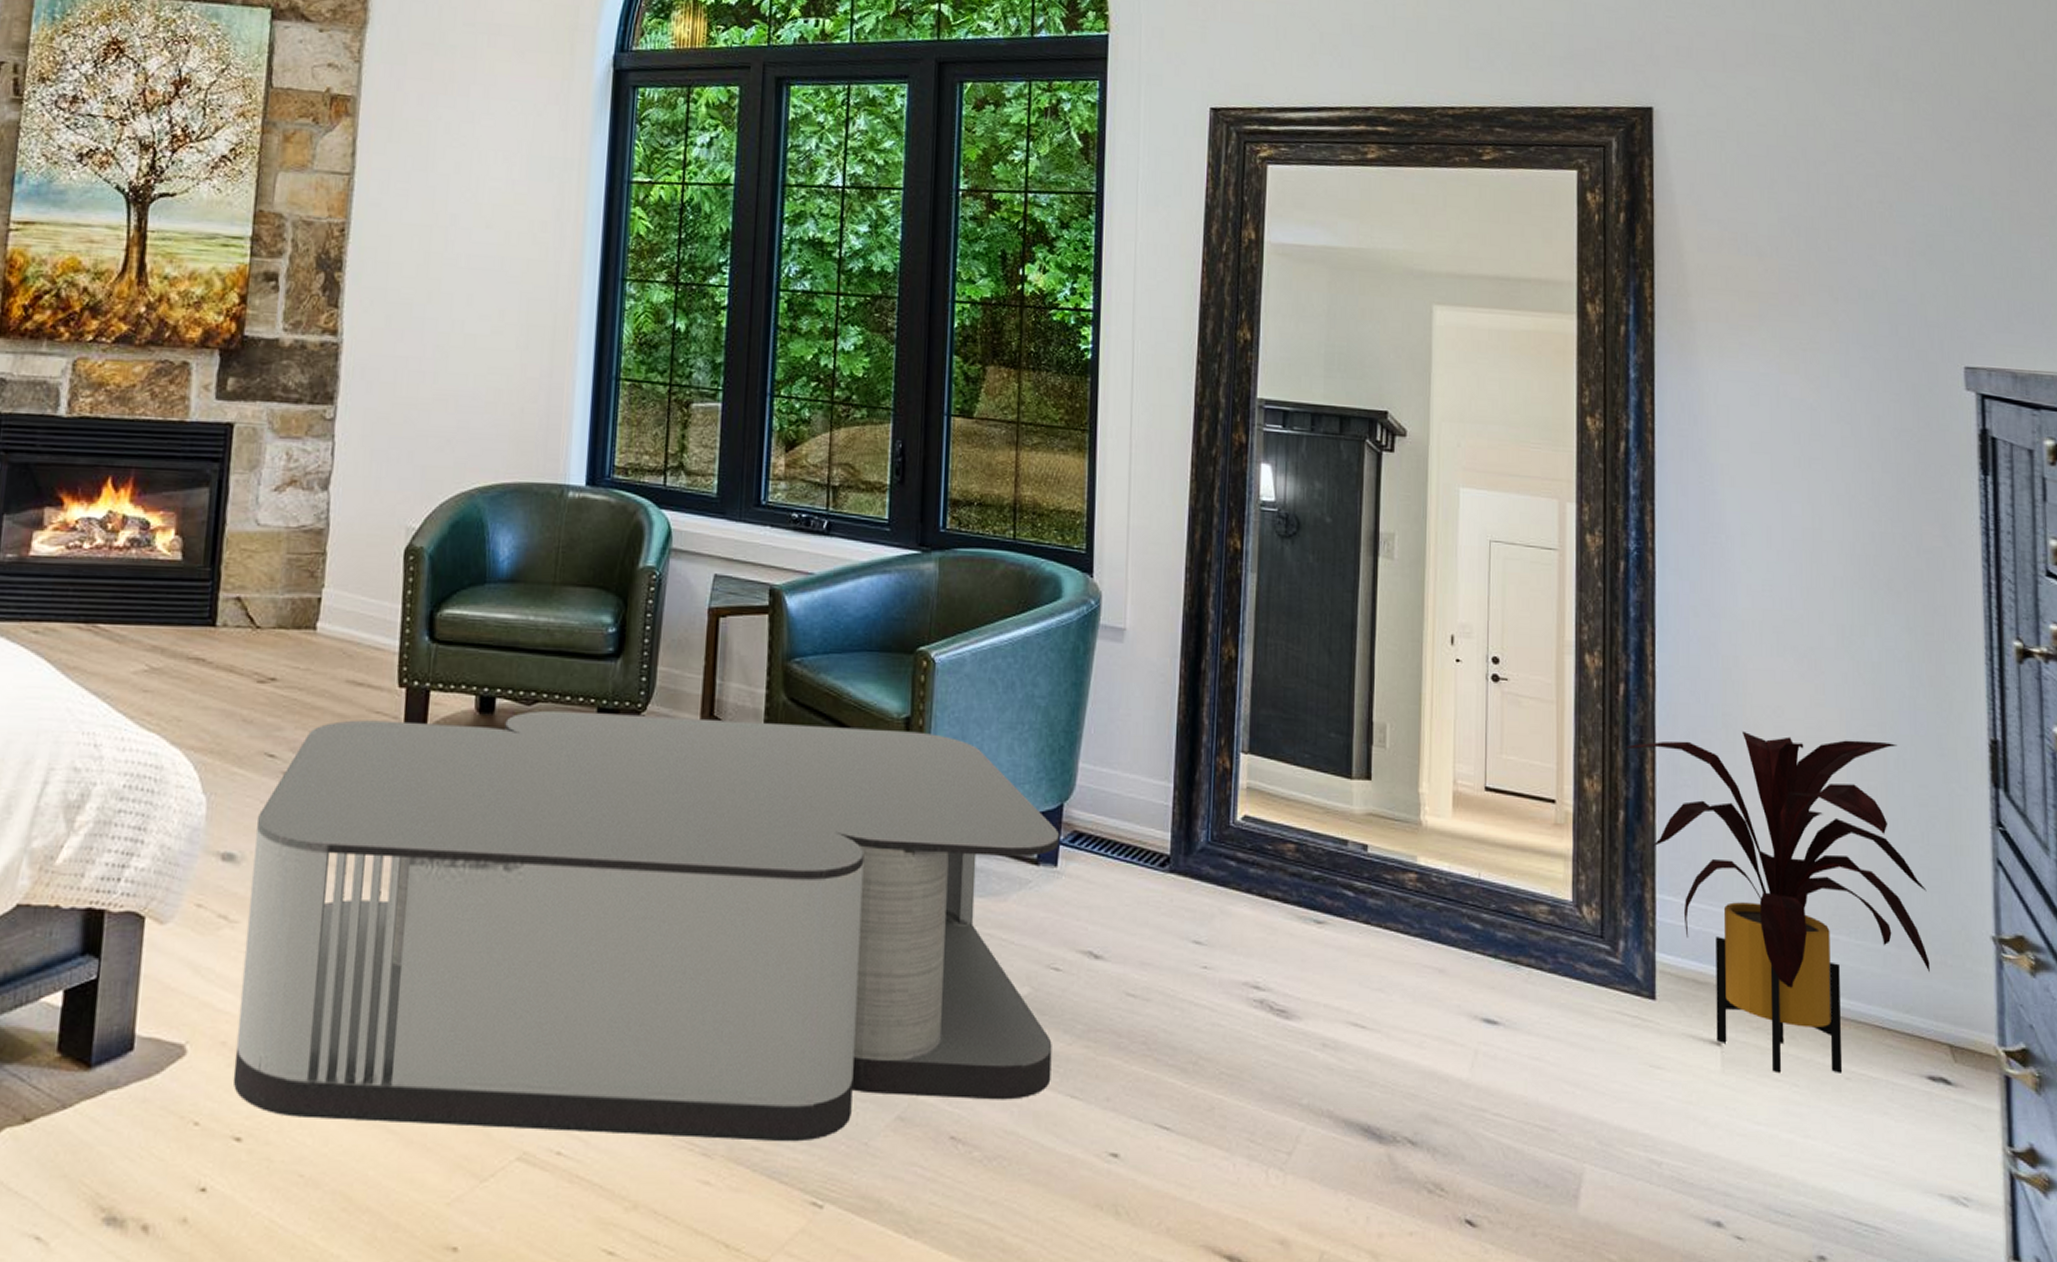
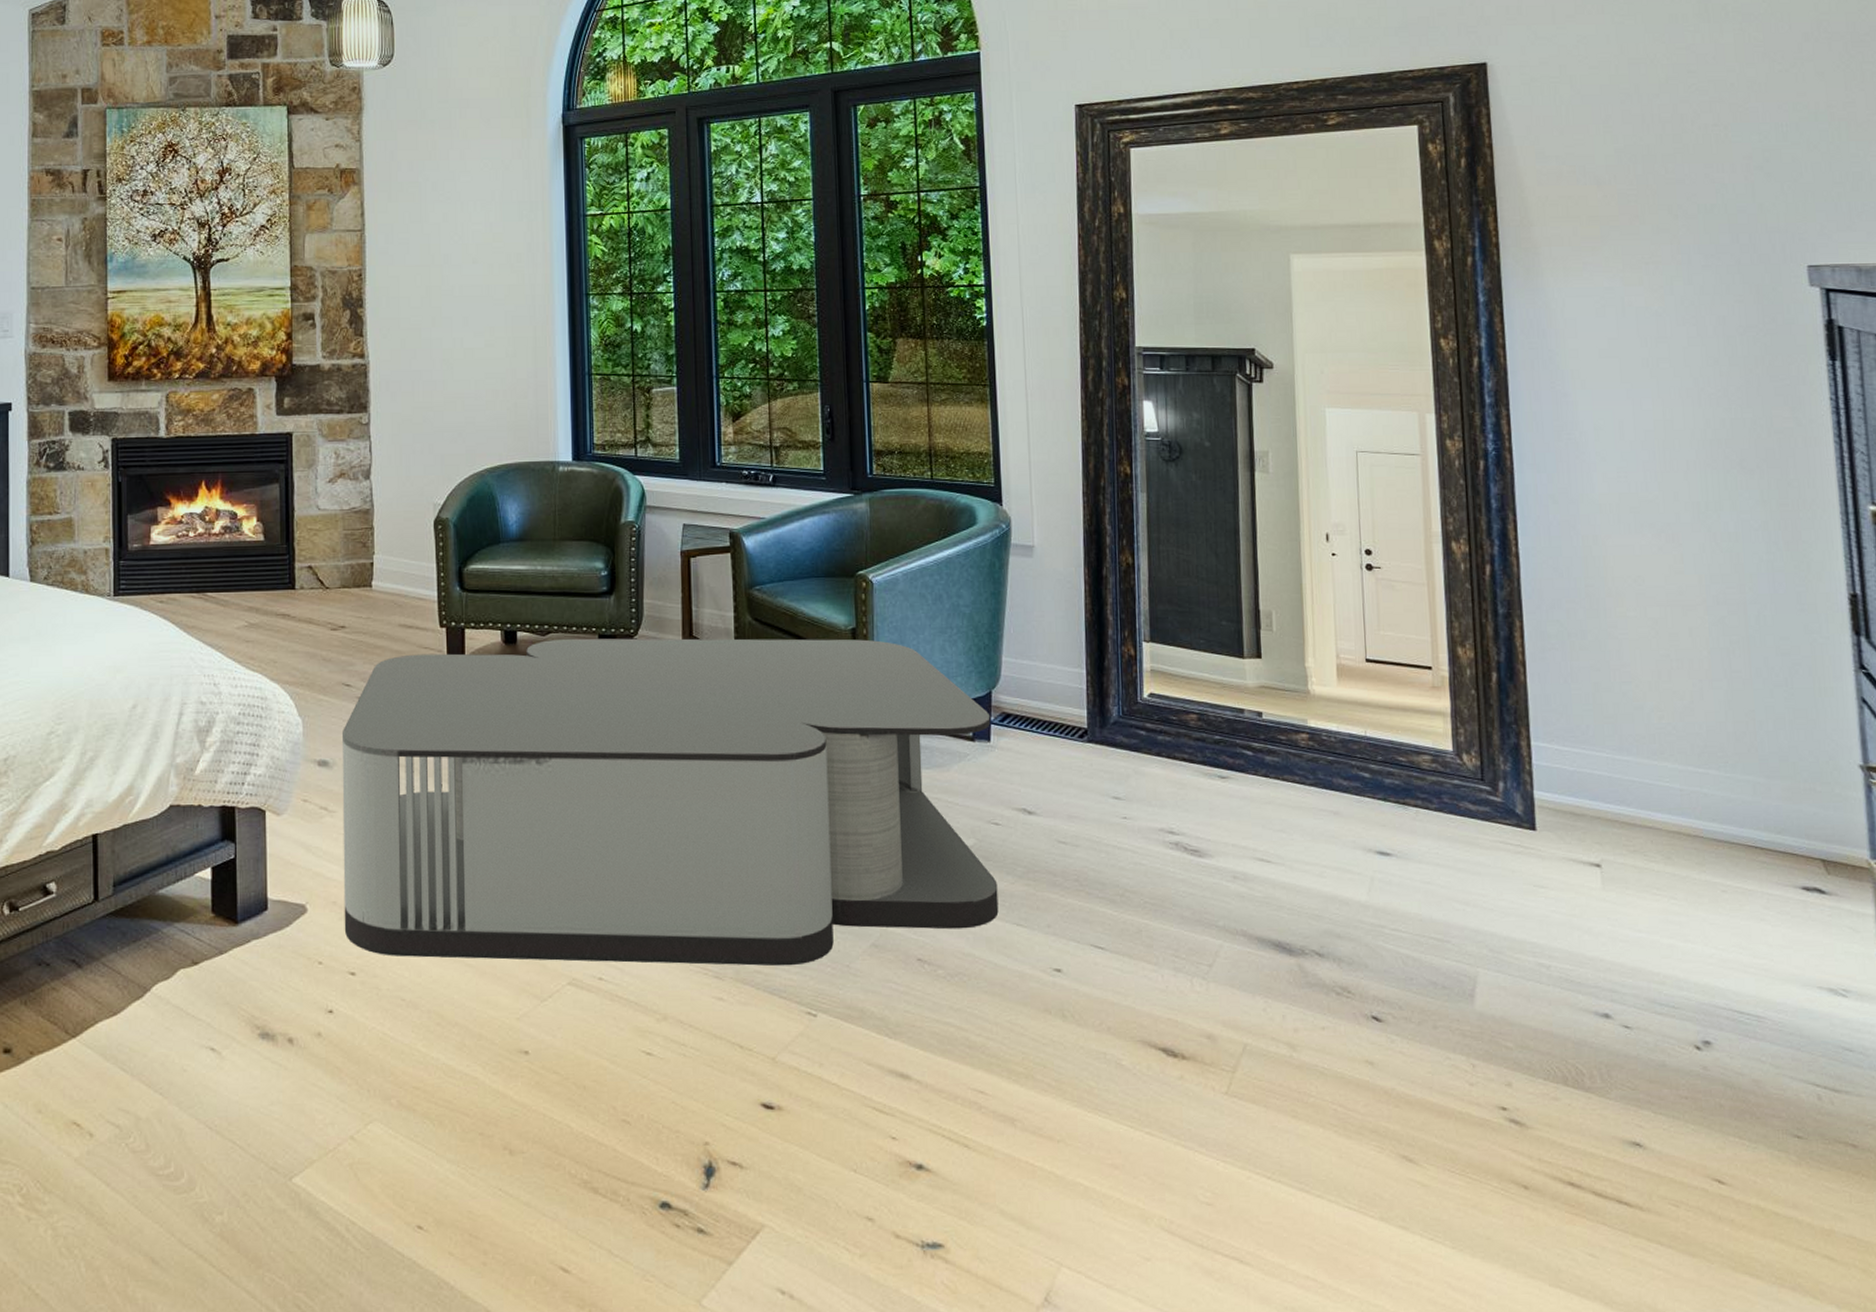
house plant: present [1626,730,1930,1074] -> none [1496,599,1799,889]

